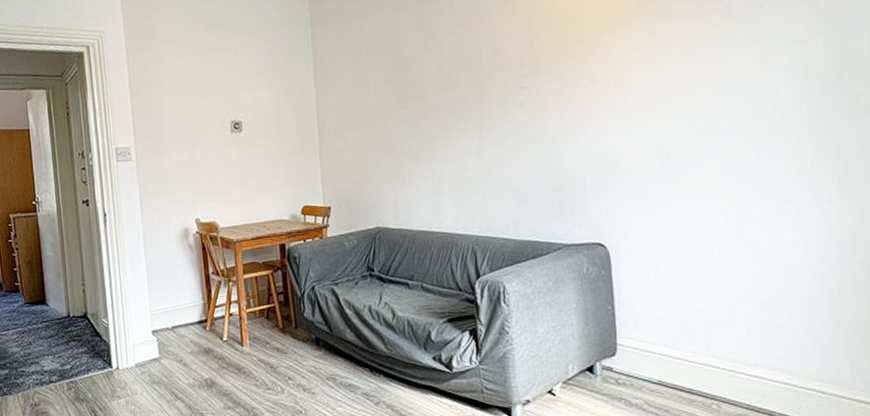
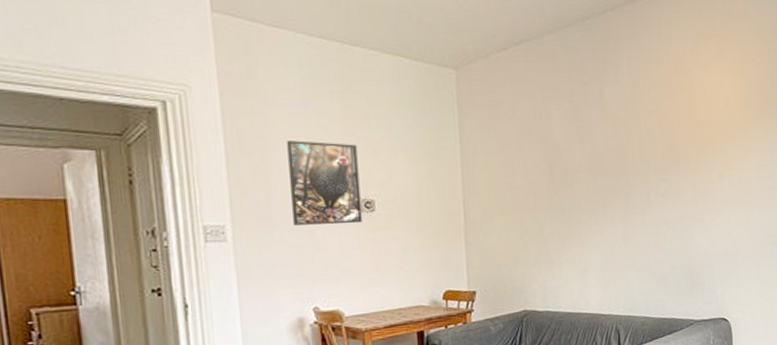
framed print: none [173,71,232,146] -> present [287,140,363,225]

